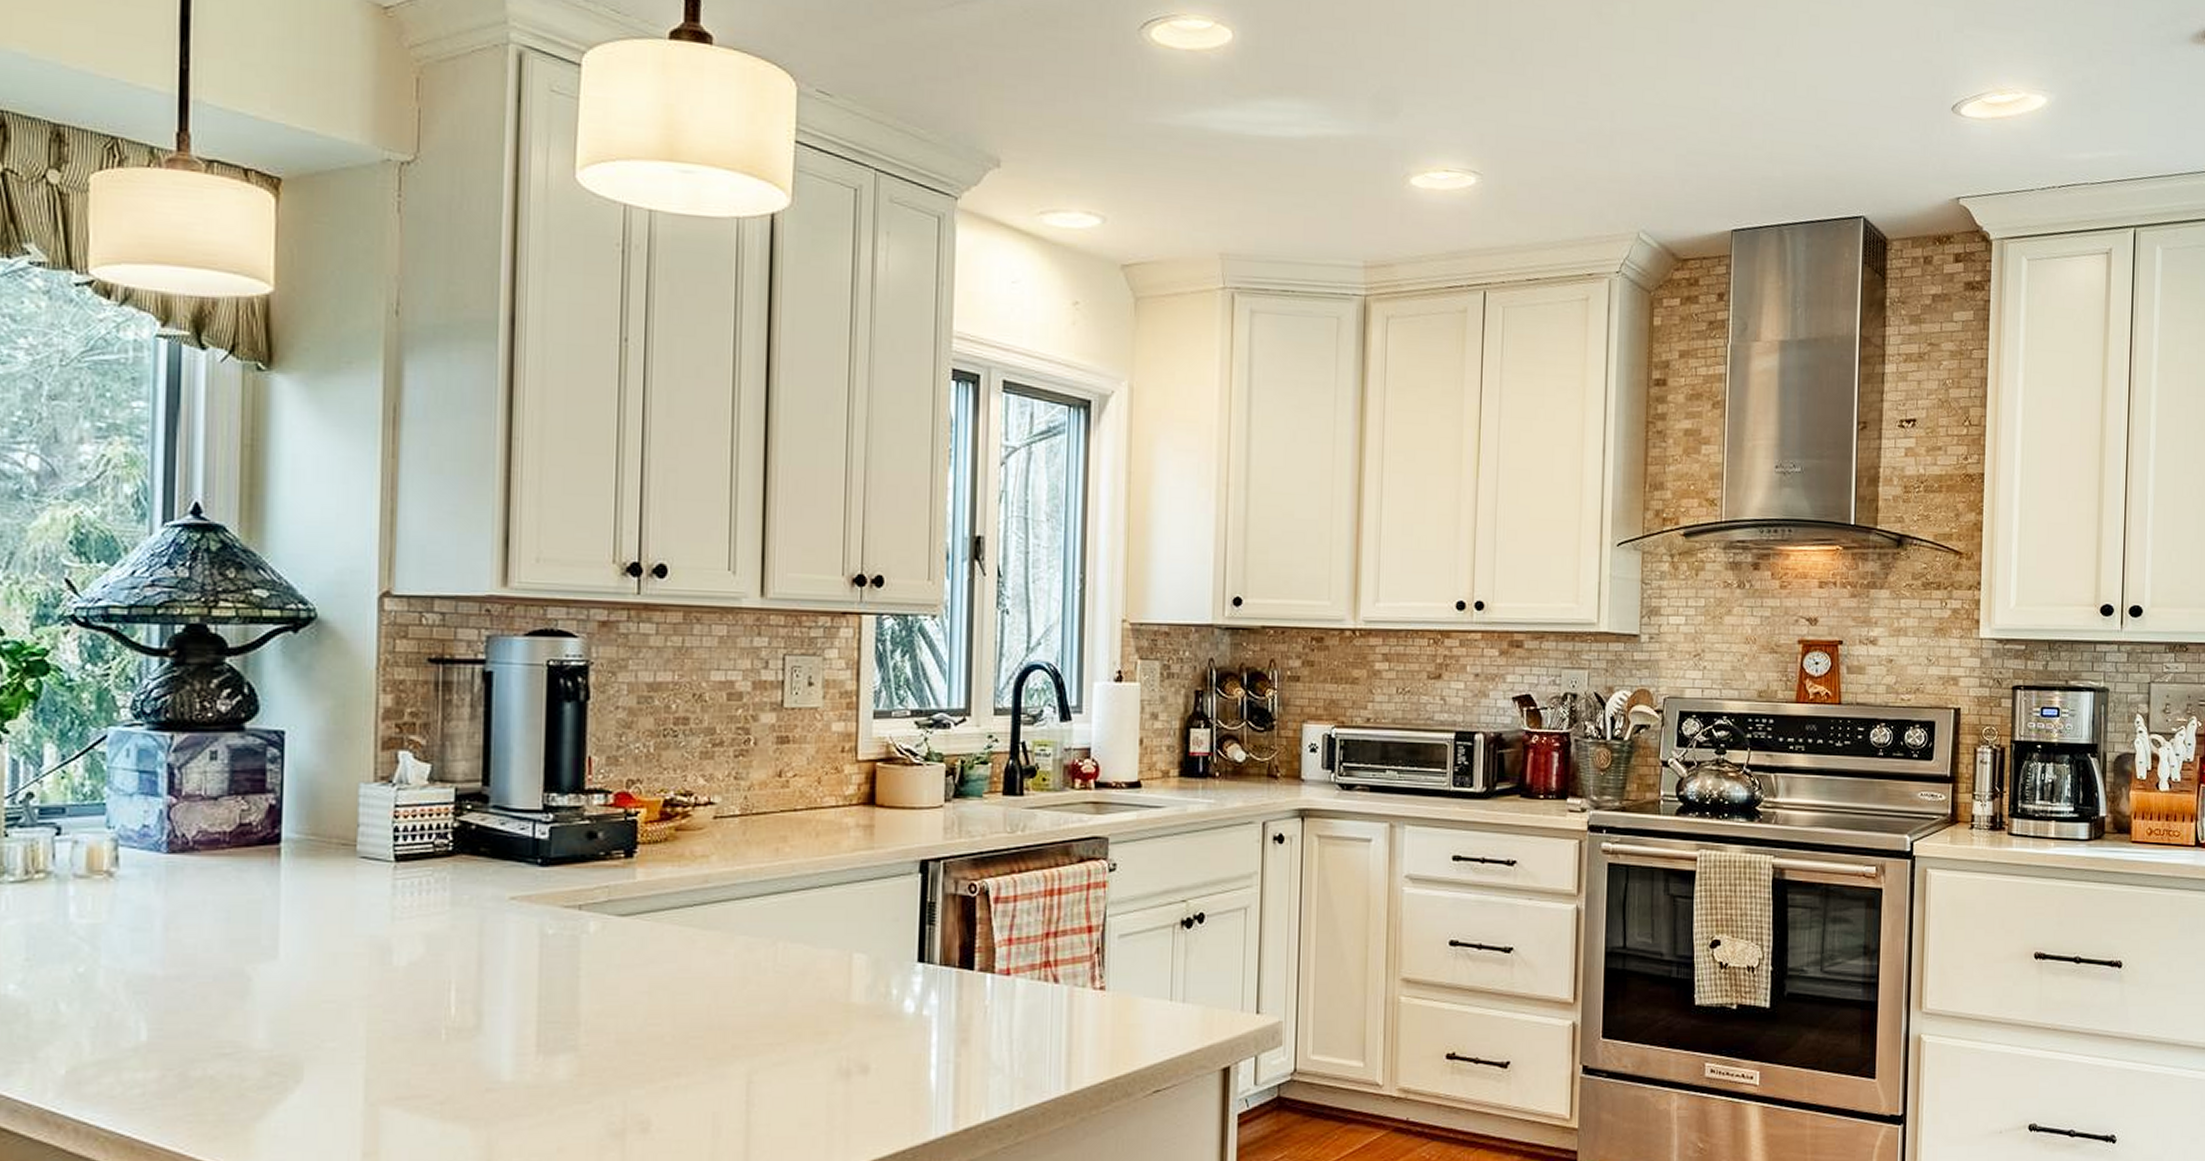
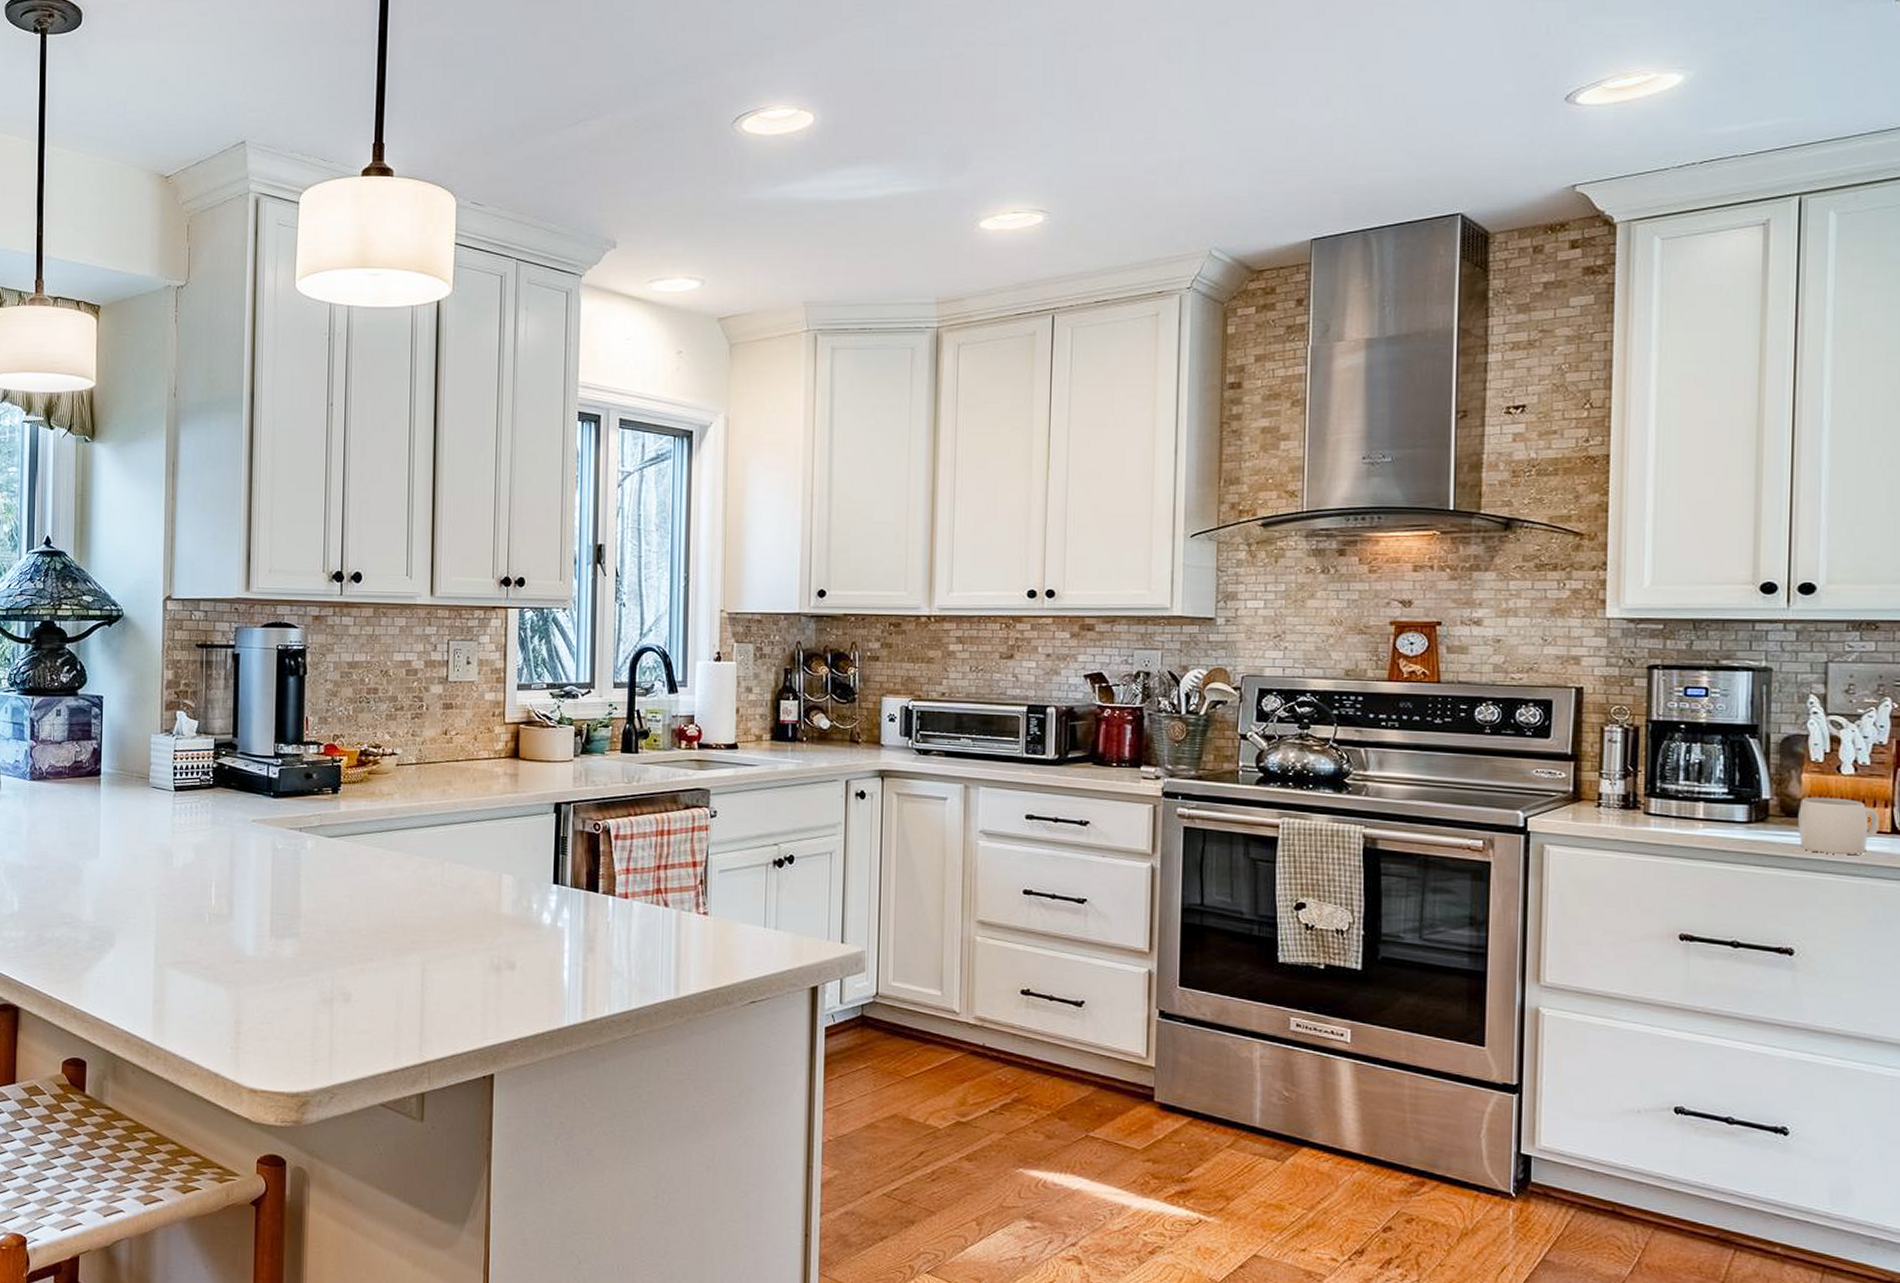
mug: none [2126,813,2187,868] -> present [1798,797,1880,855]

